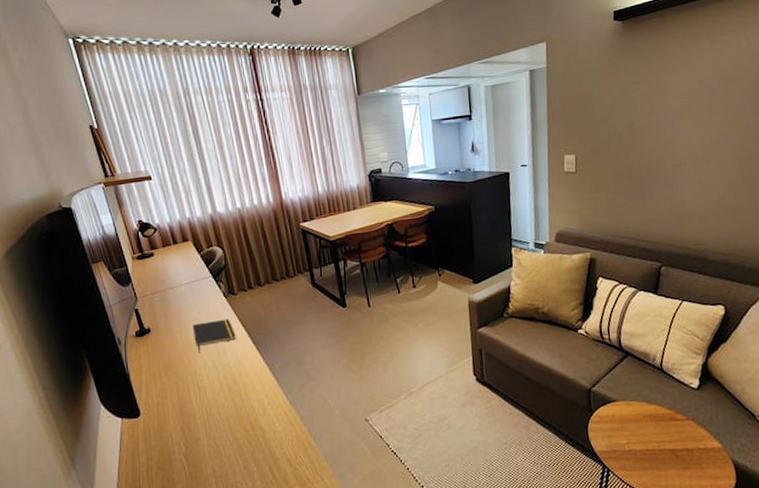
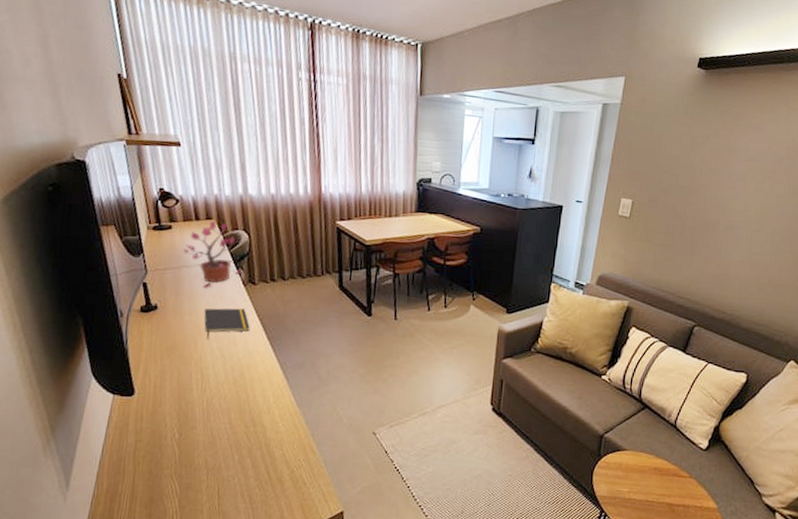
potted plant: none [166,241,221,304] -> present [183,220,241,287]

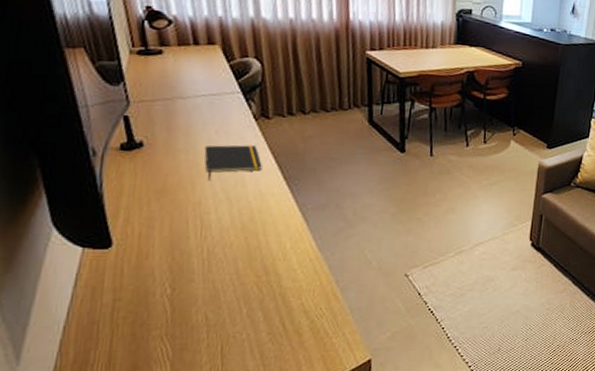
potted plant: present [183,220,241,287] -> none [177,45,252,122]

